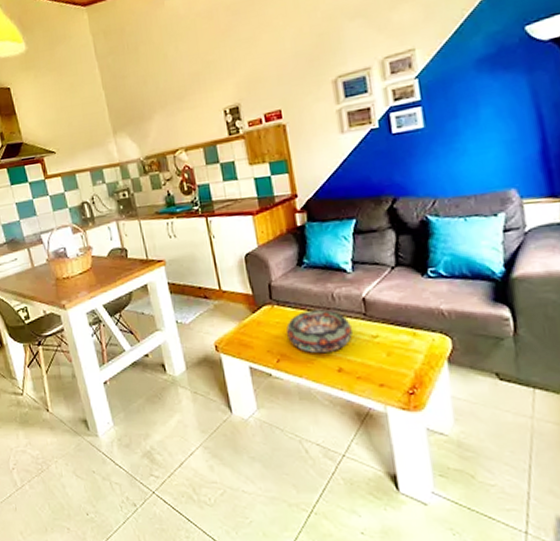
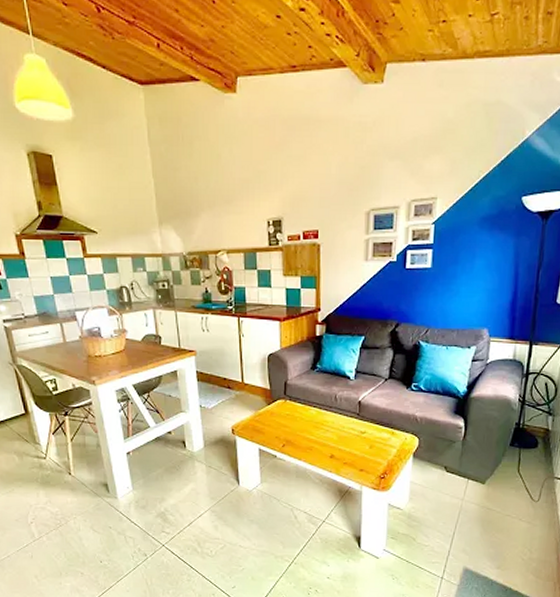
decorative bowl: present [286,309,352,354] -> none [294,406,346,443]

